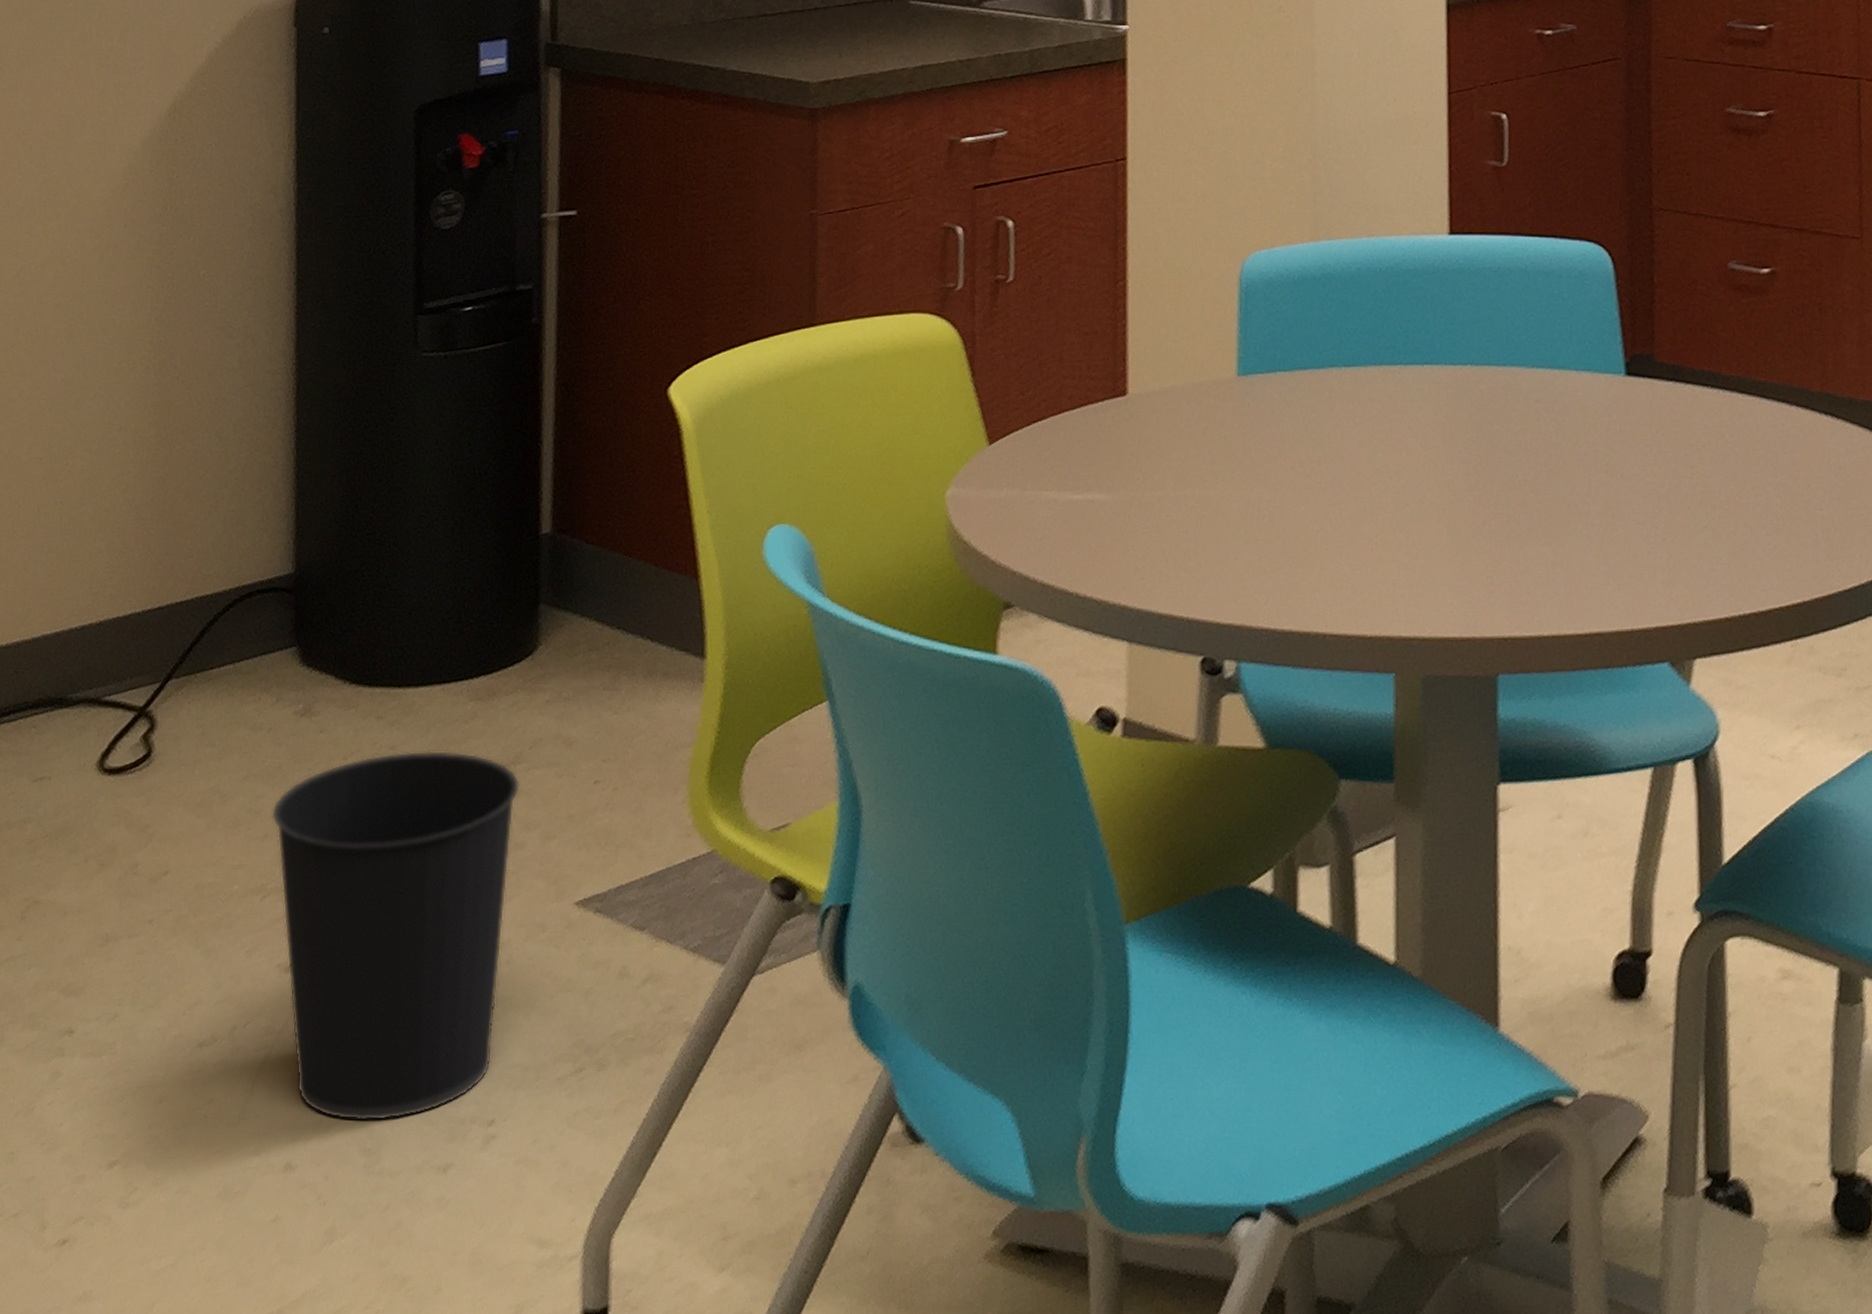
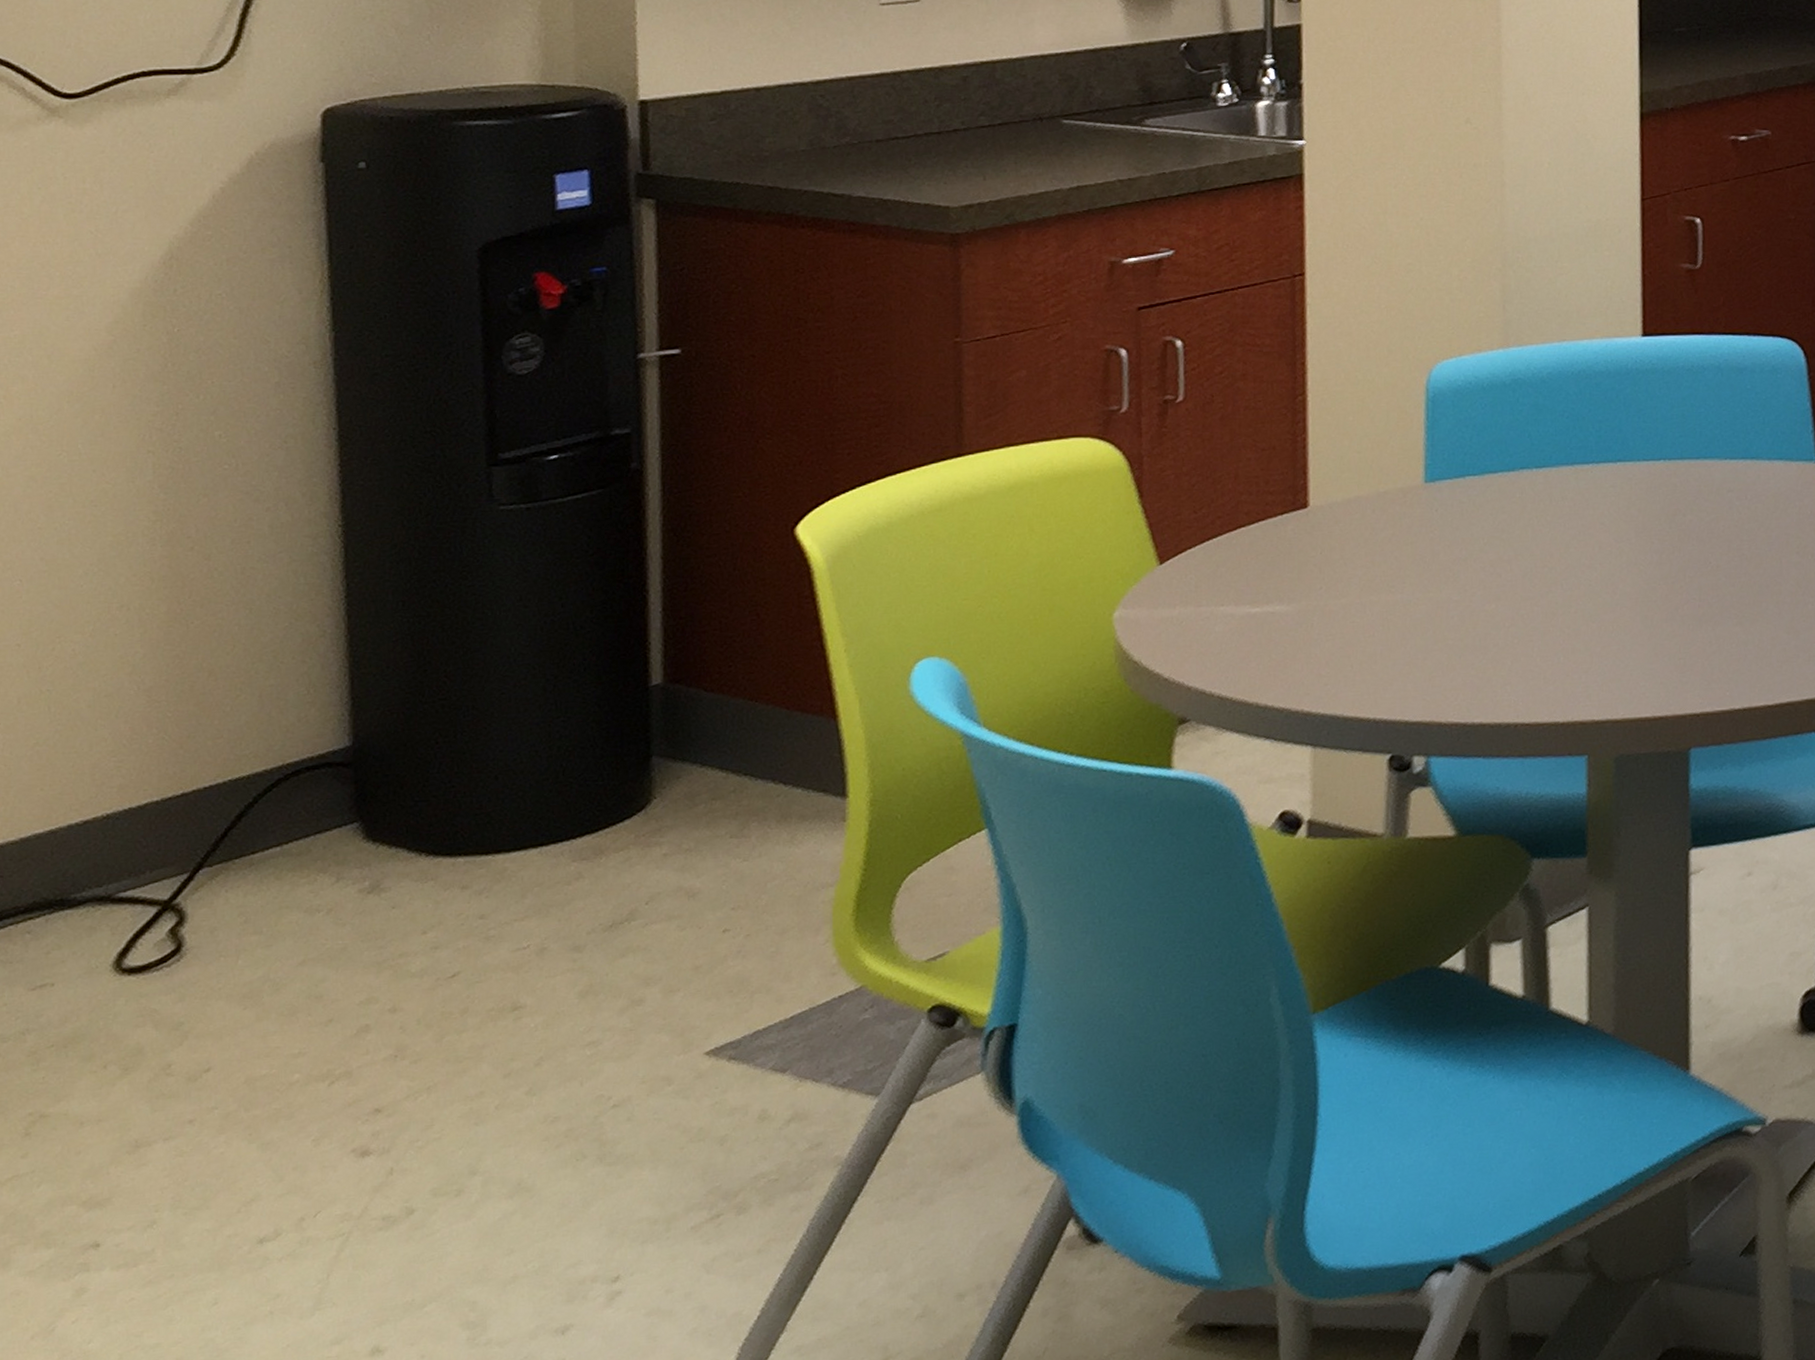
wastebasket: present [271,750,520,1121] -> none [335,914,636,1297]

